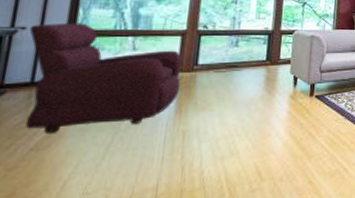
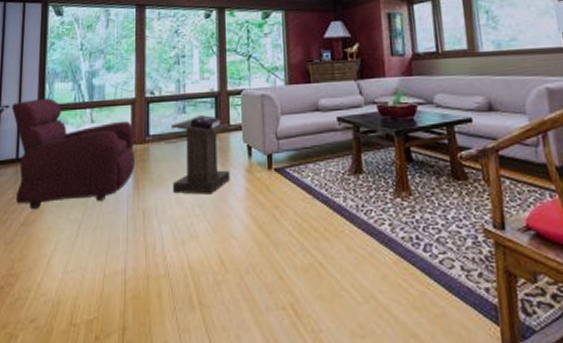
lectern: none [218,49,280,117] -> present [172,115,230,195]

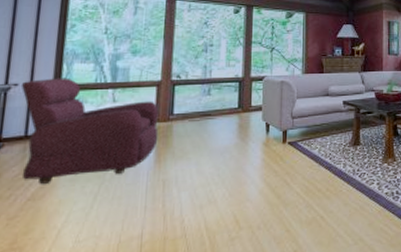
lectern: present [172,115,230,195] -> none [194,97,251,166]

